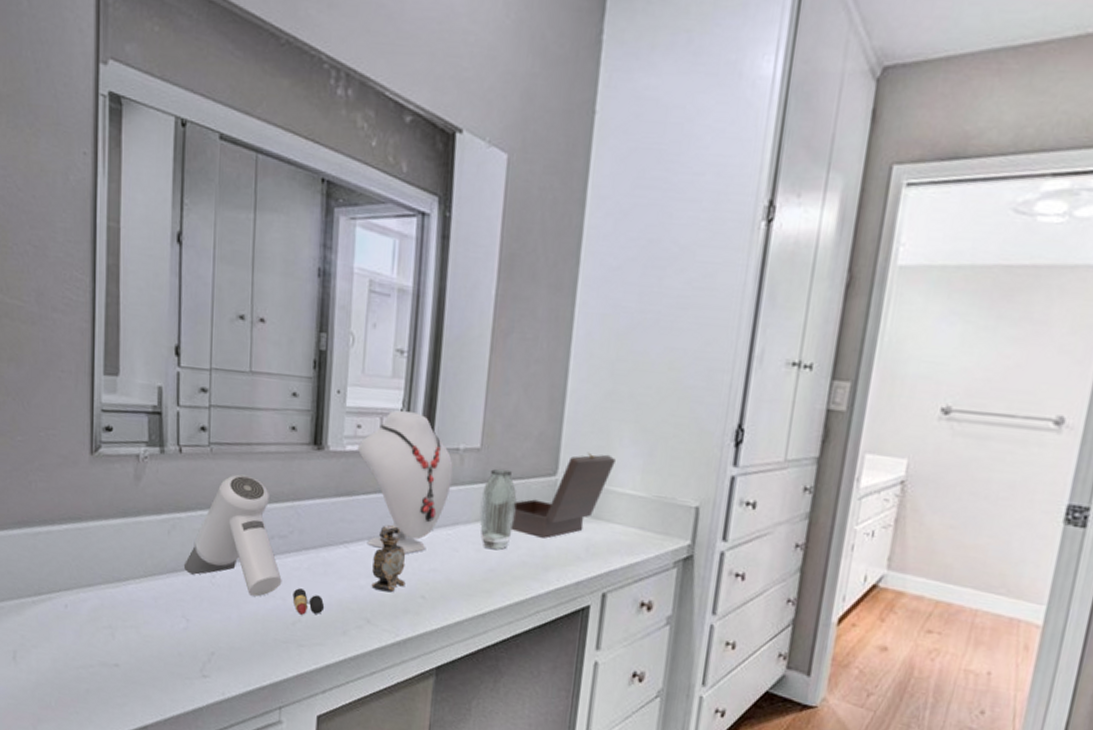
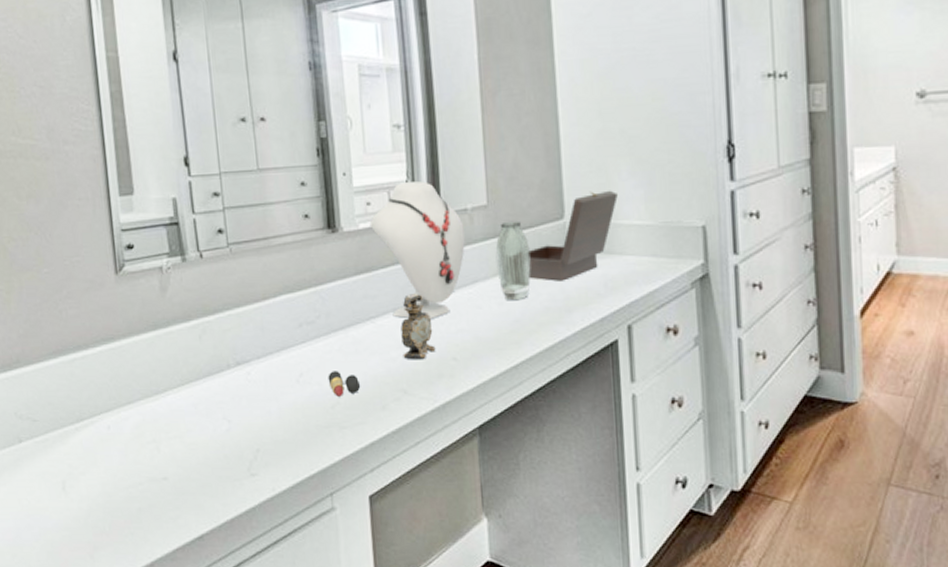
hair dryer: present [183,474,282,597] -> none [218,269,316,386]

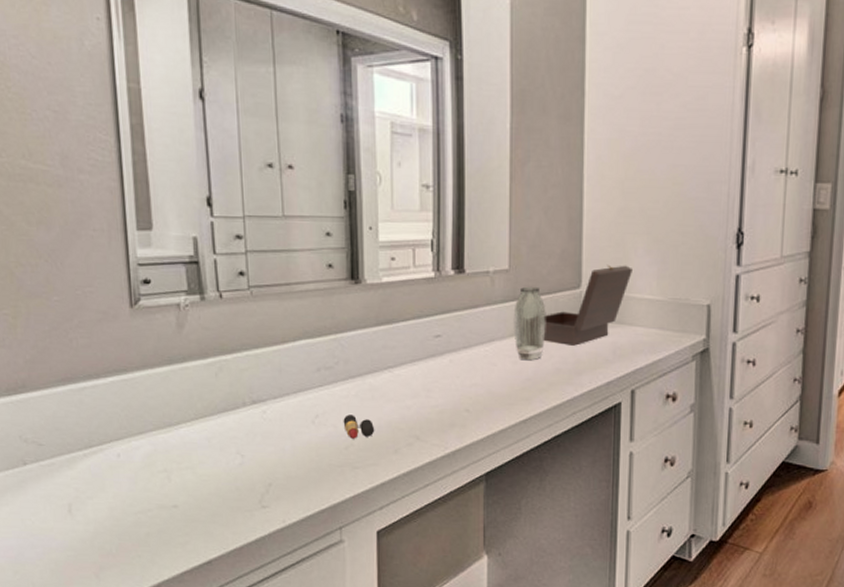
jewelry display stand: present [369,181,465,319] -> none [393,241,485,372]
perfume bottle: present [400,292,436,360] -> none [417,346,450,410]

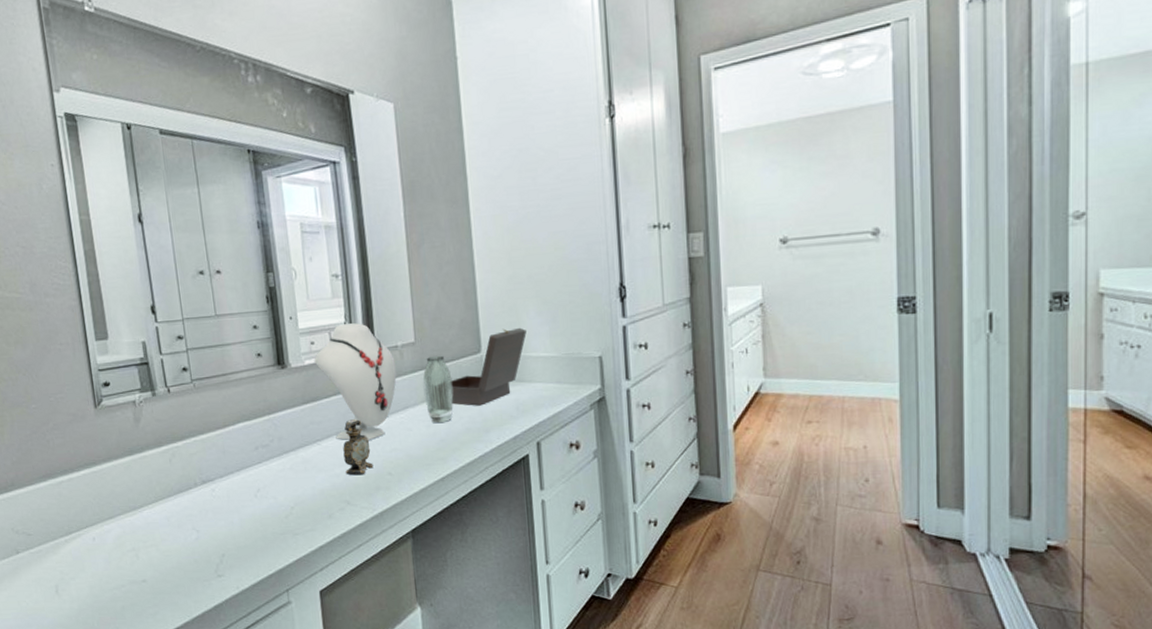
lipstick: present [343,414,375,439] -> none [281,486,310,508]
jewelry display stand: none [393,241,485,372] -> present [314,323,397,440]
perfume bottle: none [417,346,450,410] -> present [343,418,374,476]

